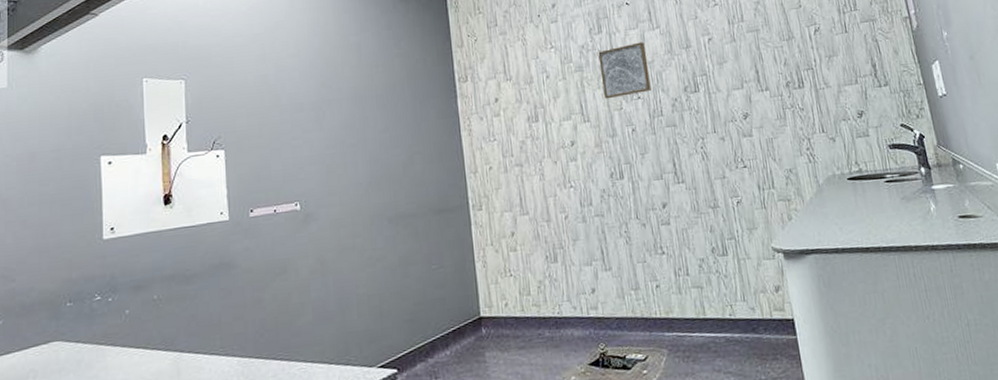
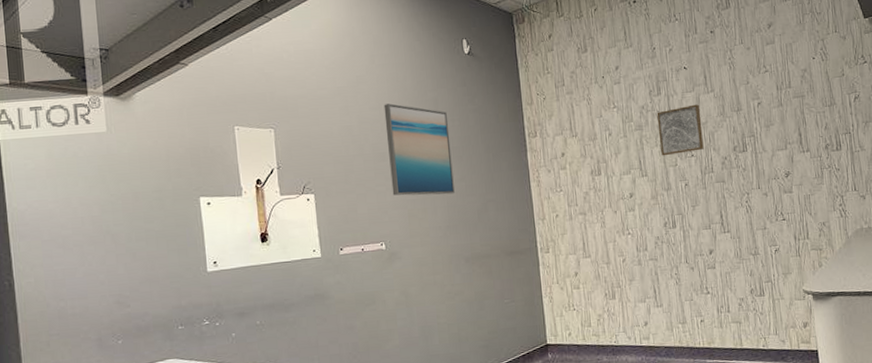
wall art: none [303,49,379,150] -> present [384,103,456,196]

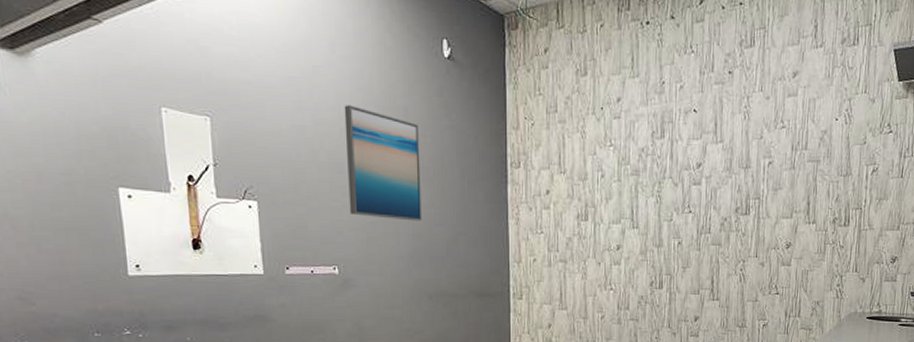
wall art: present [656,104,704,156] -> none [656,154,706,209]

